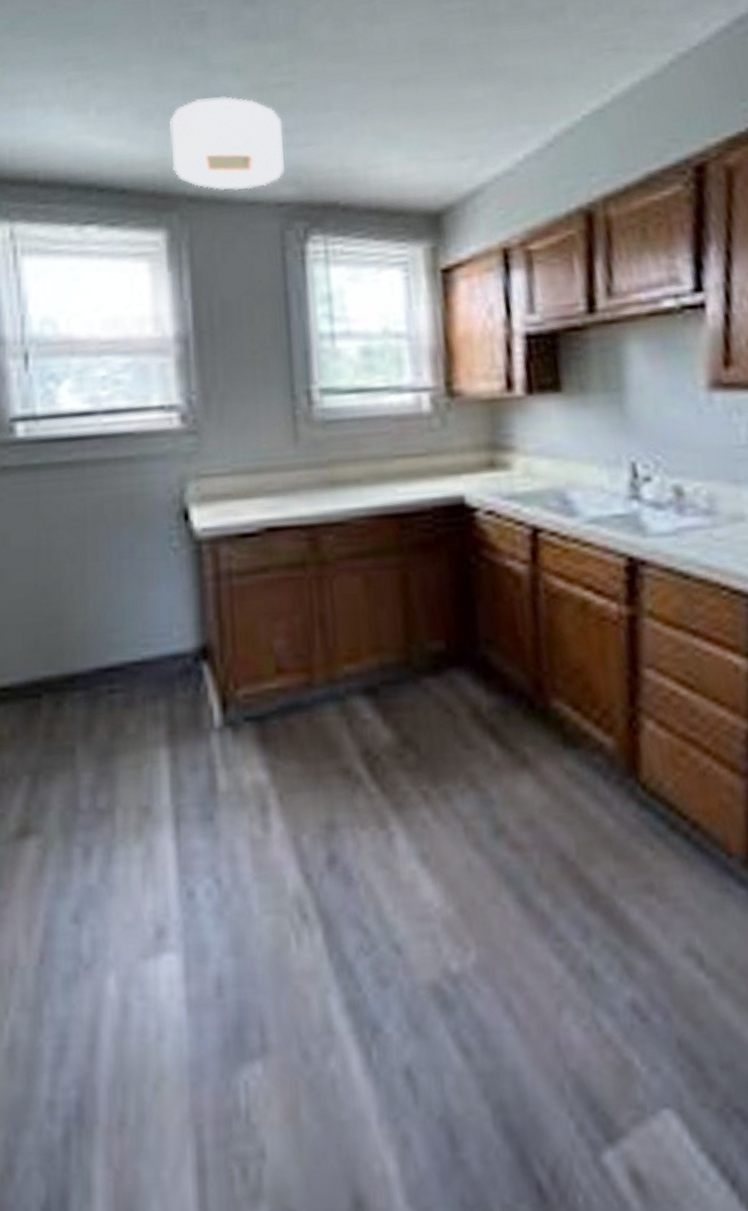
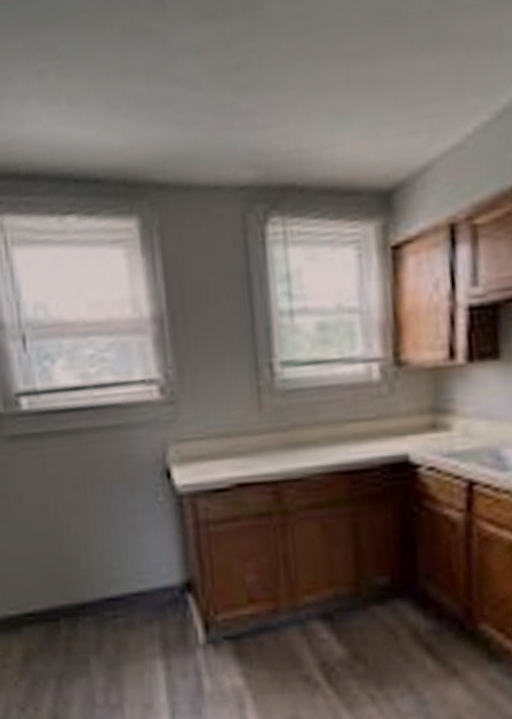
ceiling light: present [170,97,285,190] -> none [136,81,245,177]

